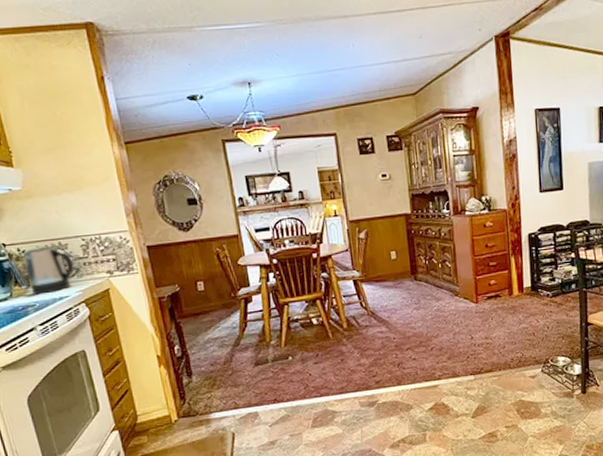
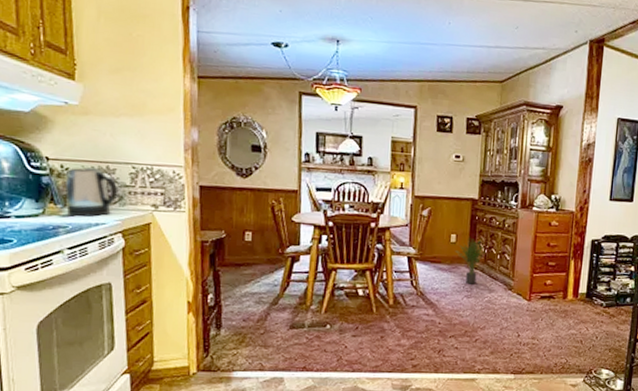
potted plant: none [397,250,427,297] -> present [455,237,485,284]

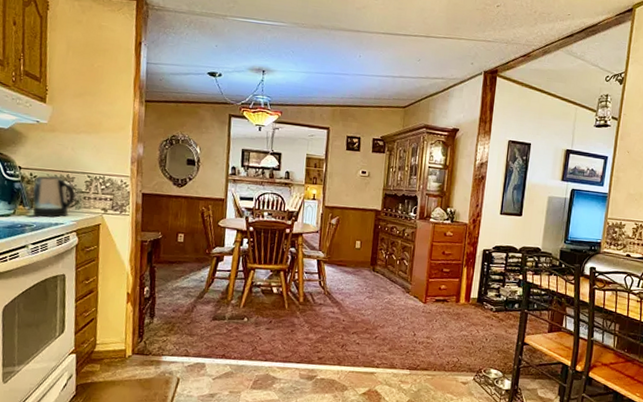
potted plant: present [455,237,485,284] -> none [359,244,386,287]

